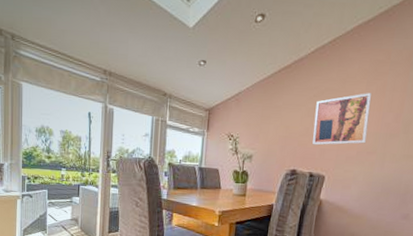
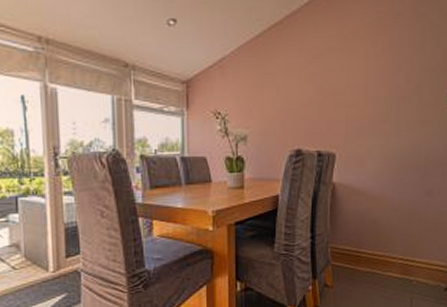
wall art: present [312,93,372,146] -> none [316,51,378,117]

